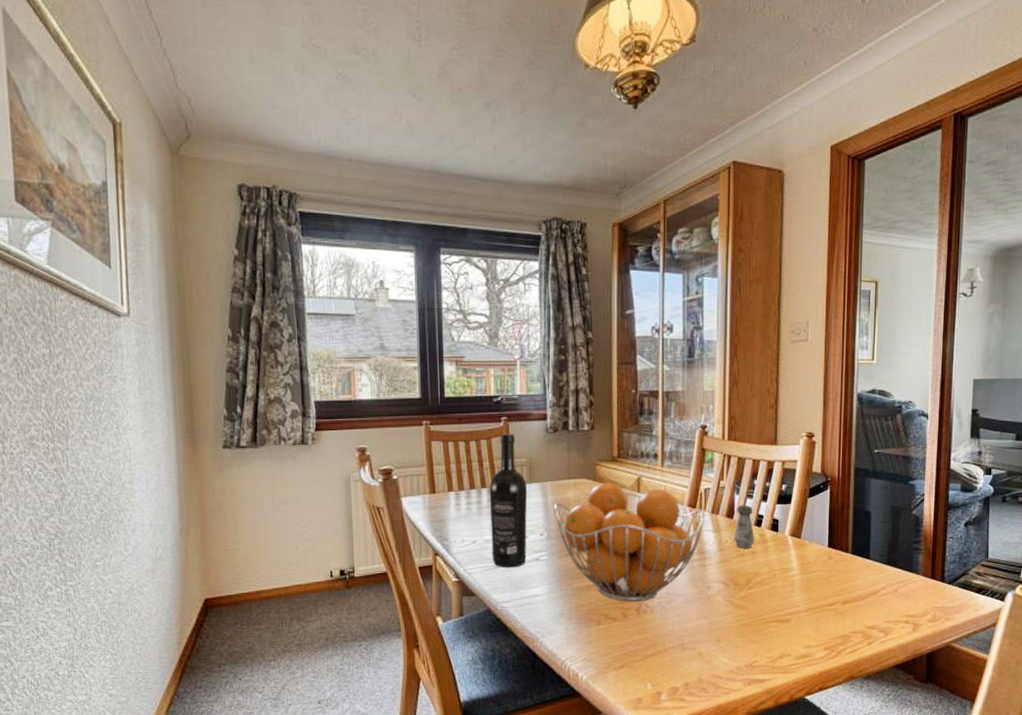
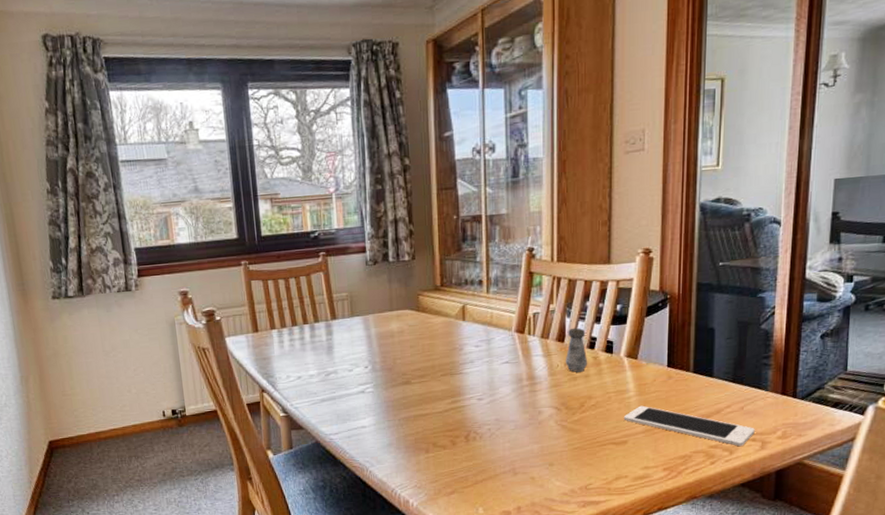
wine bottle: present [489,433,528,568] -> none [311,268,352,402]
fruit basket: present [554,482,706,602] -> none [378,311,535,430]
cell phone: none [787,584,908,628] -> present [623,405,755,447]

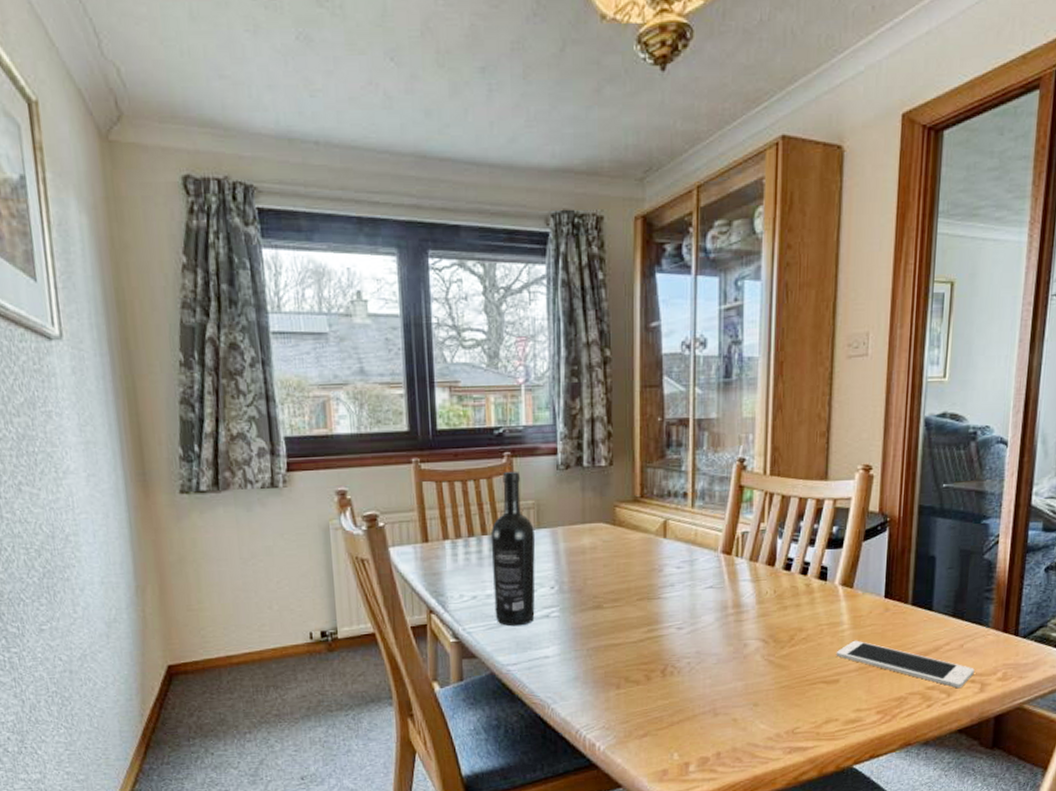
wine bottle: none [311,268,352,402] -> present [490,471,536,627]
salt shaker: present [565,327,588,372] -> none [774,550,800,601]

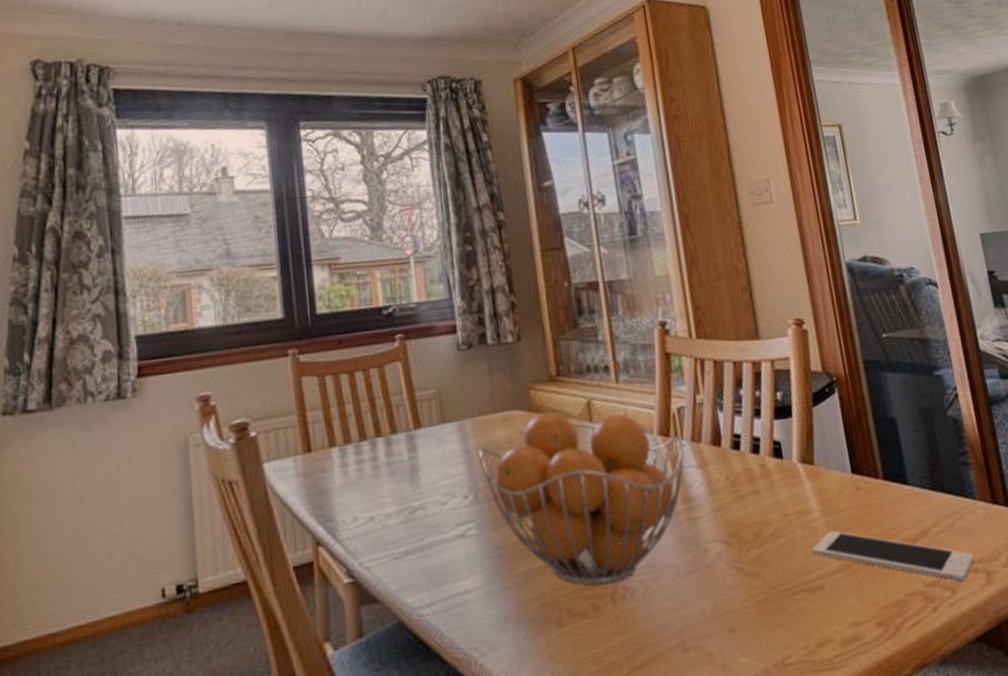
wine bottle: present [490,471,536,627] -> none [386,355,448,554]
fruit basket: none [567,526,743,663] -> present [479,411,685,586]

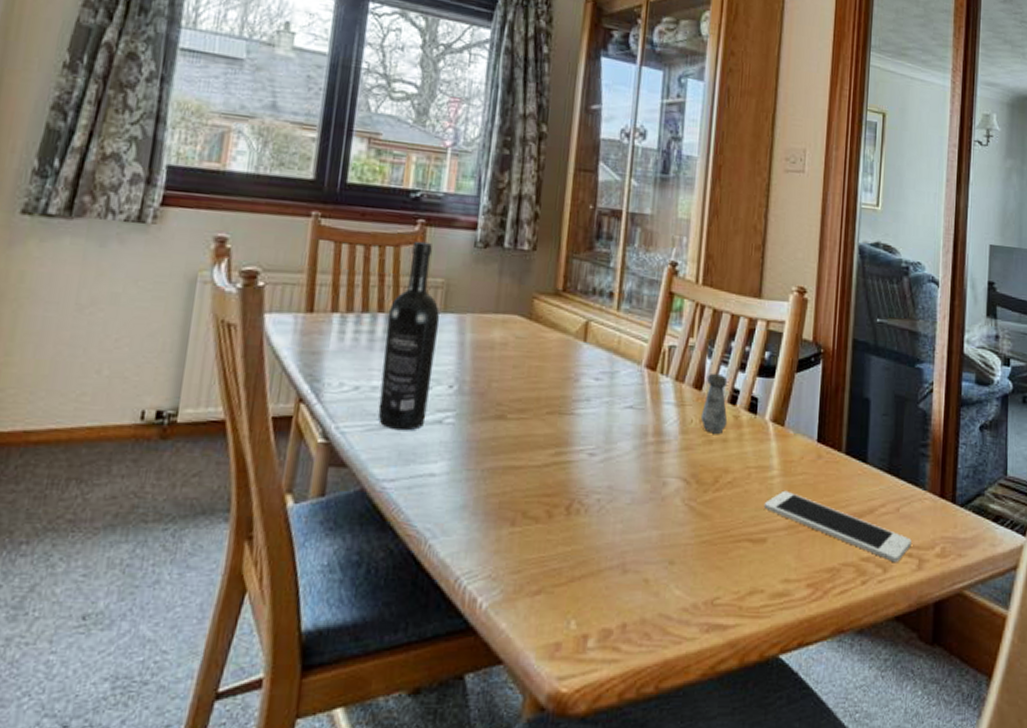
wine bottle: none [386,355,448,554] -> present [377,241,440,431]
fruit basket: present [479,411,685,586] -> none [472,322,668,496]
salt shaker: none [724,425,756,488] -> present [700,373,728,434]

